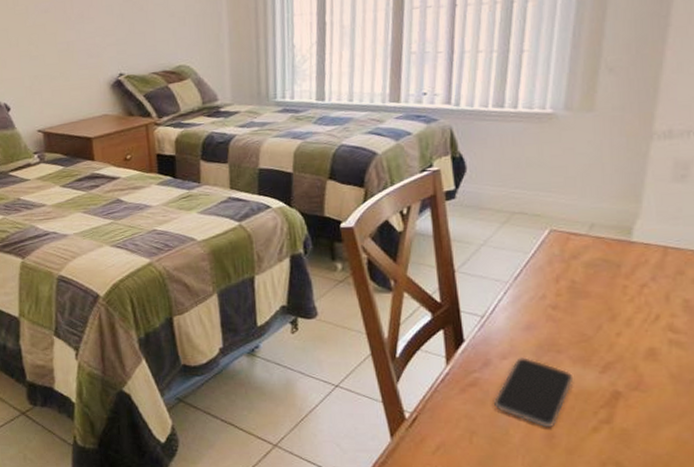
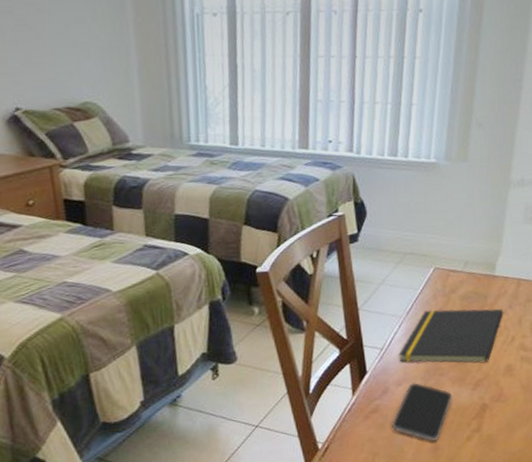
notepad: none [503,276,644,344] -> present [398,308,504,364]

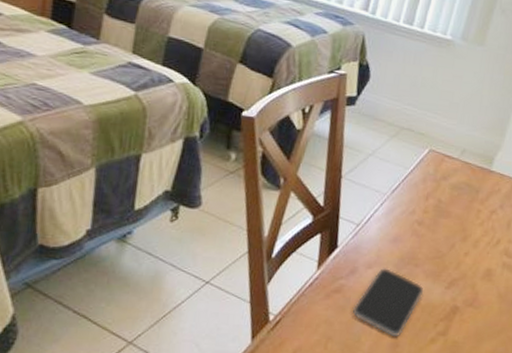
notepad: present [398,308,504,364] -> none [375,193,494,263]

